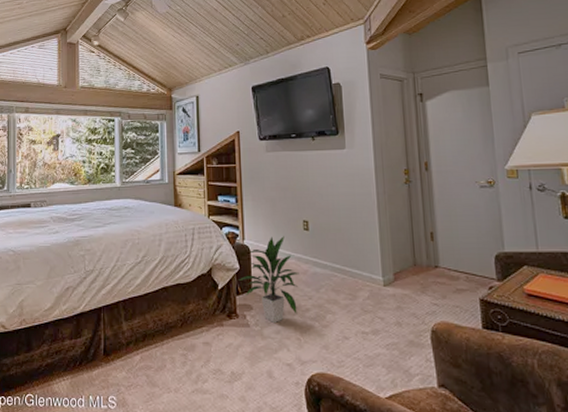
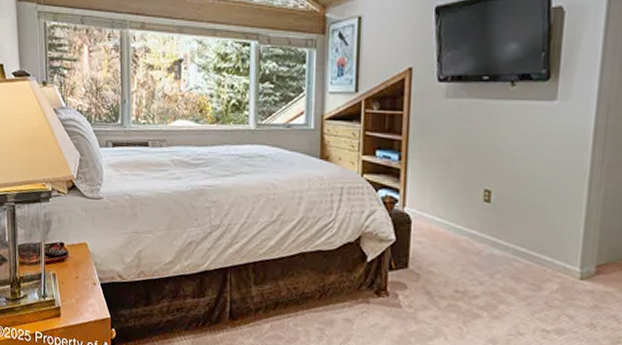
indoor plant: present [239,236,300,322] -> none [393,206,471,307]

